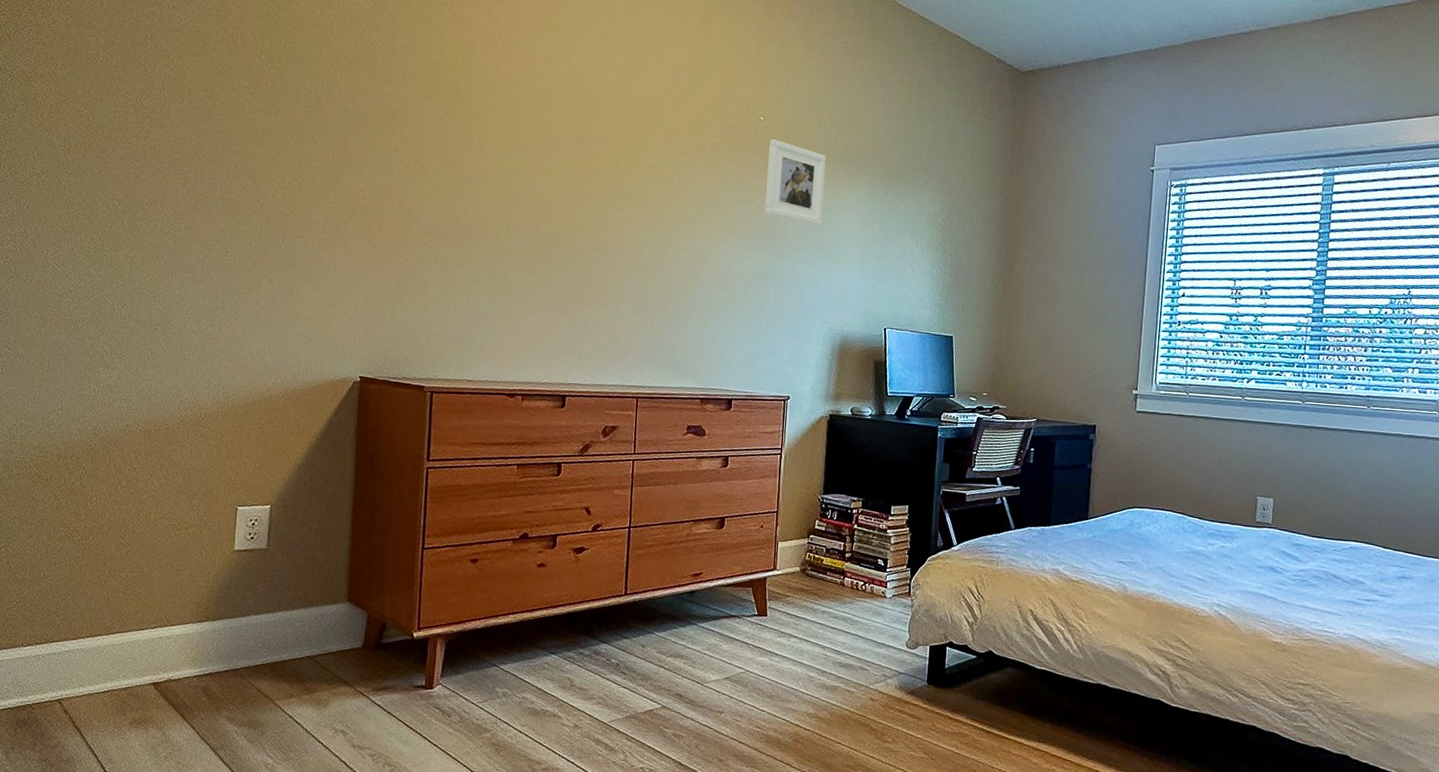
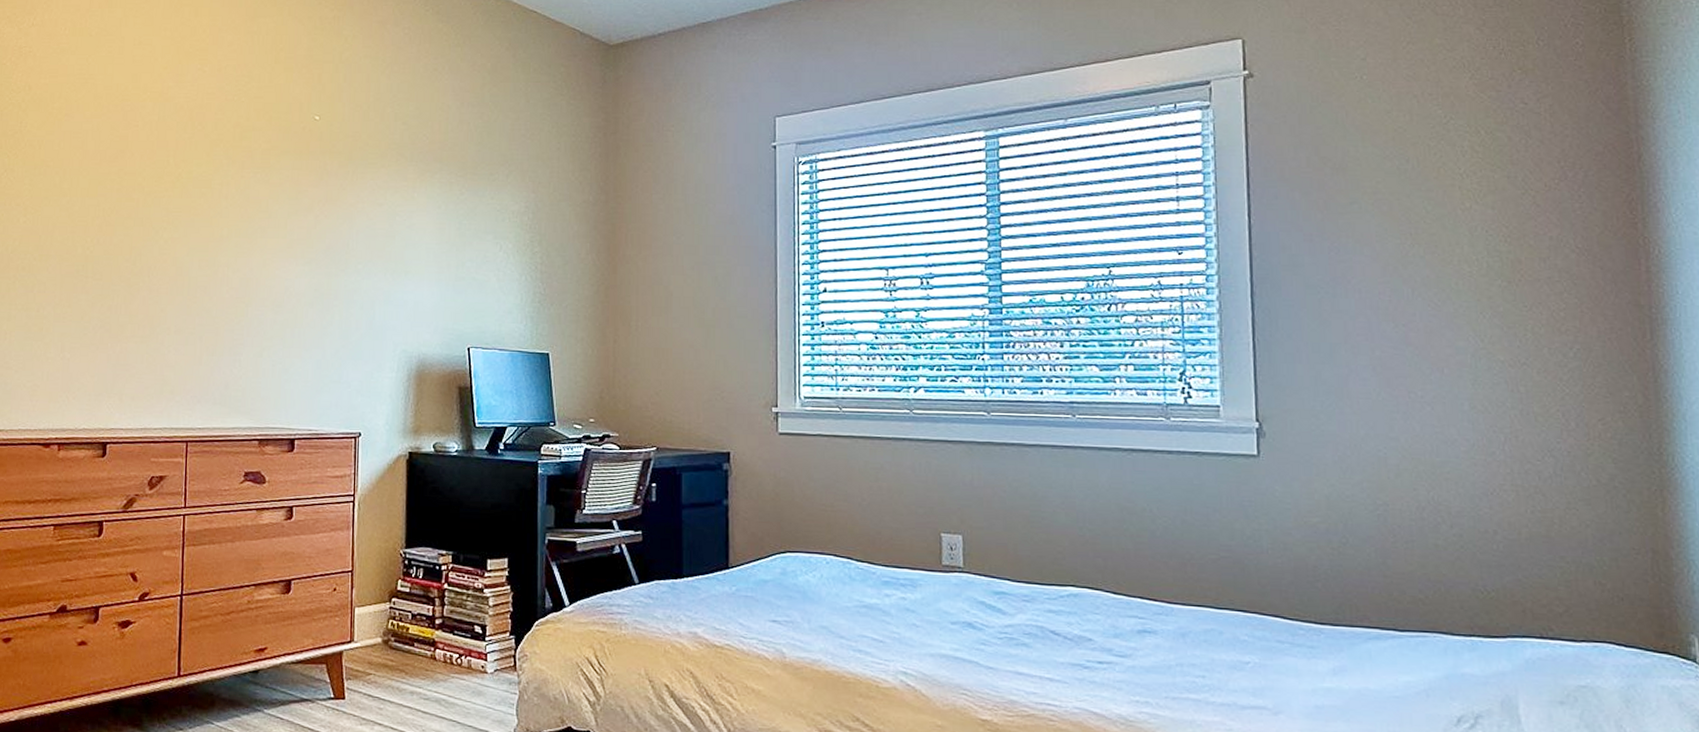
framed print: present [765,139,826,226] -> none [324,140,391,234]

